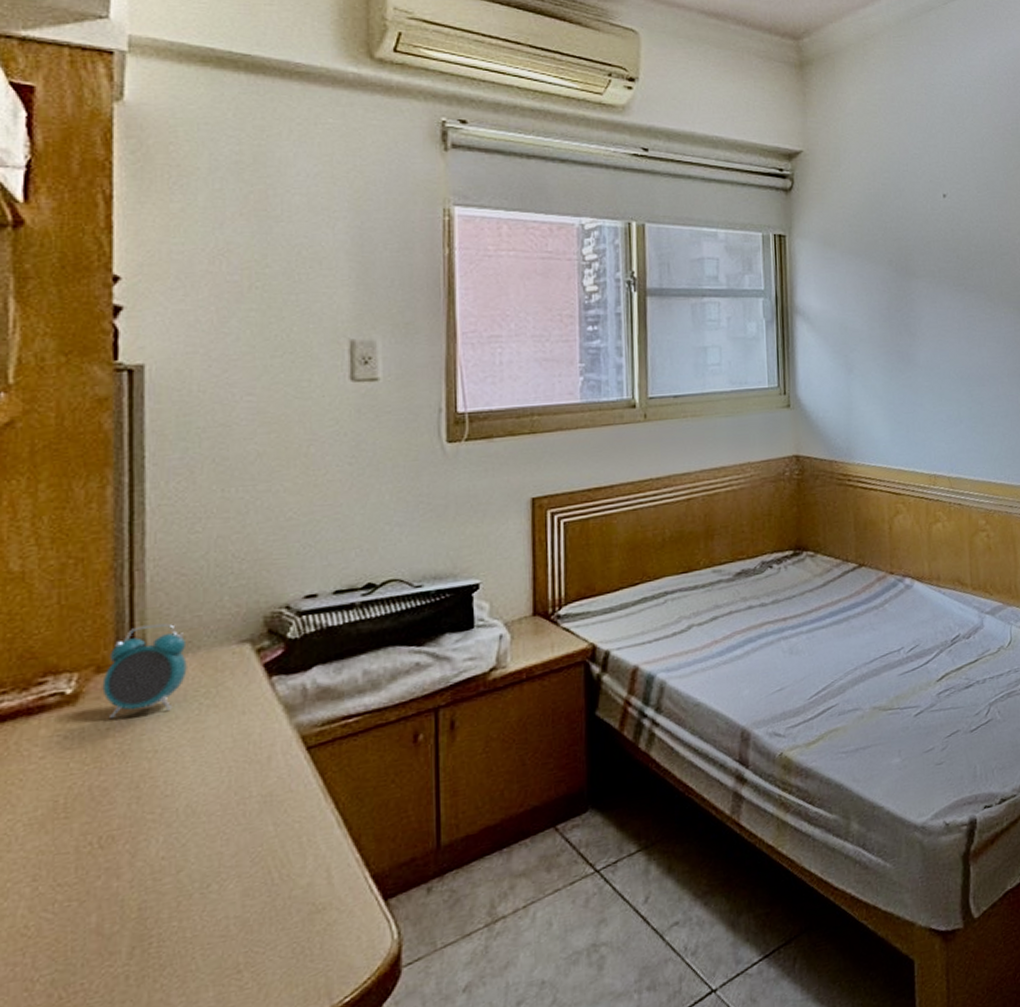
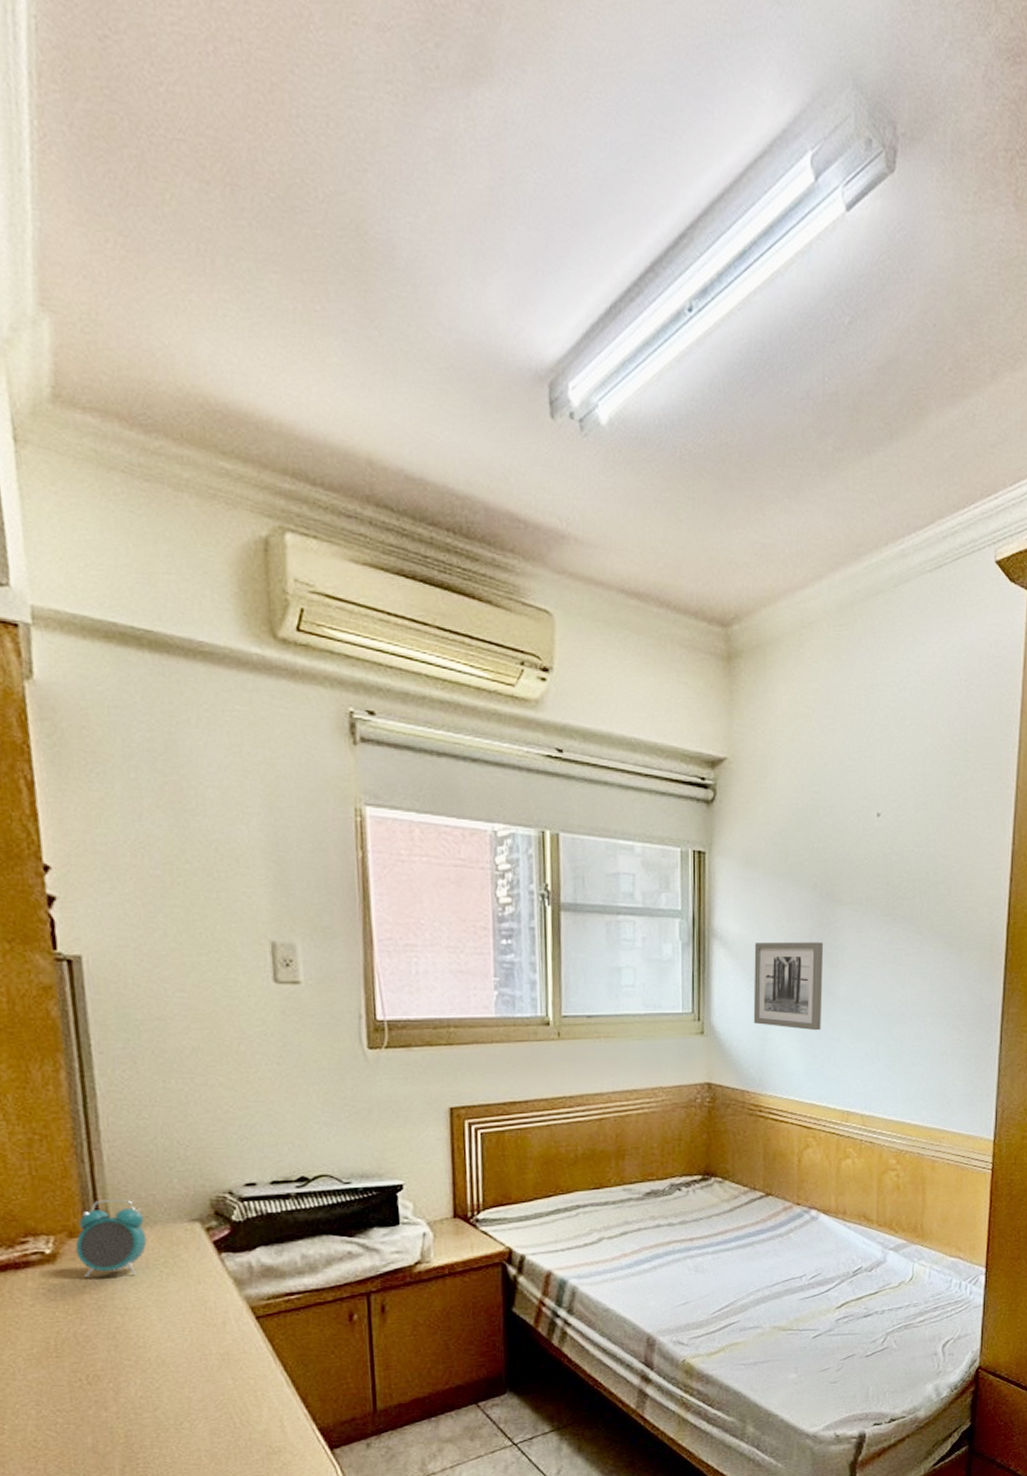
wall art: none [835,313,904,398] -> present [753,941,824,1031]

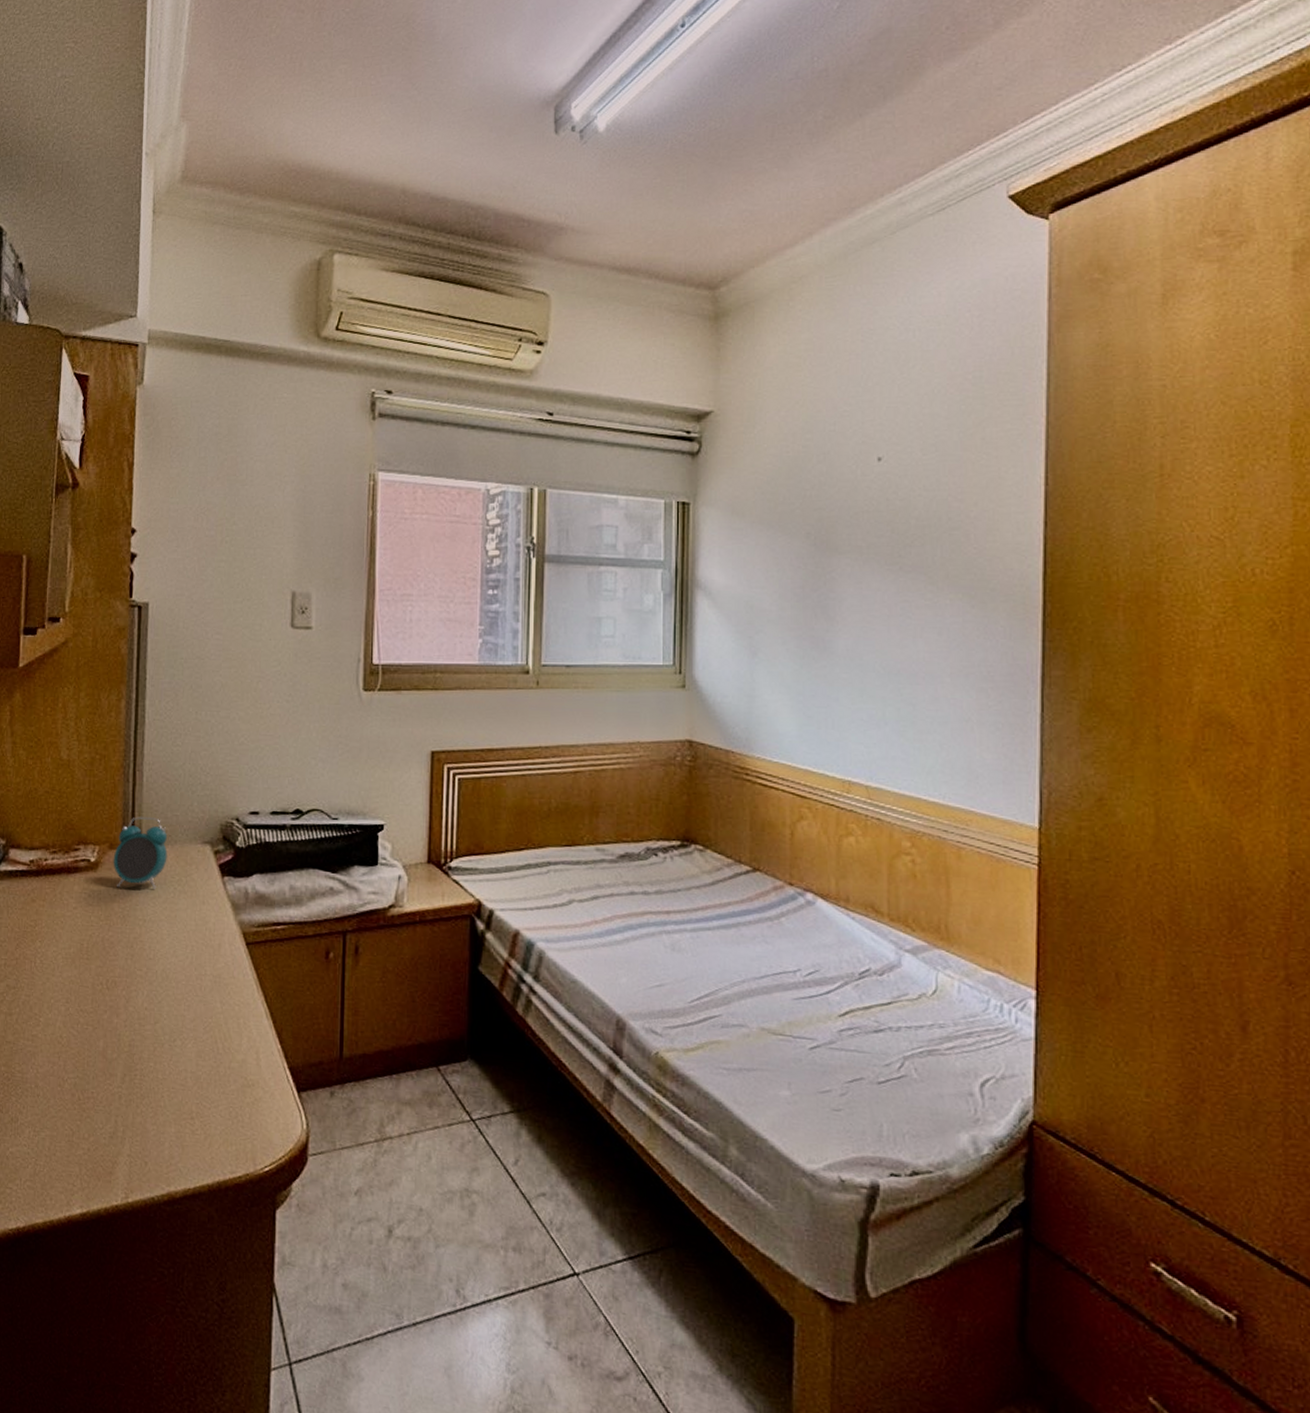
wall art: present [753,941,824,1031] -> none [739,592,819,689]

